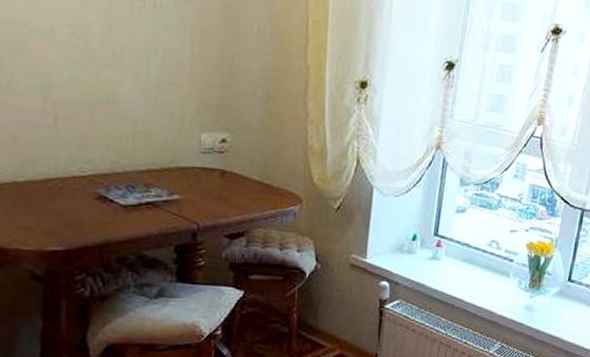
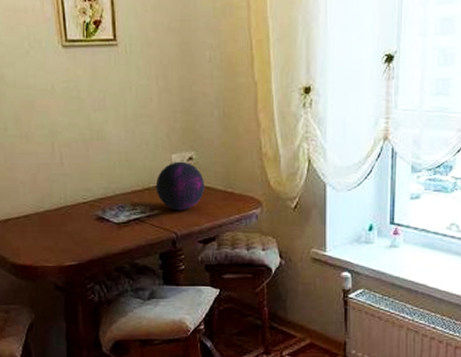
decorative orb: none [177,141,238,199] -> present [155,161,204,210]

